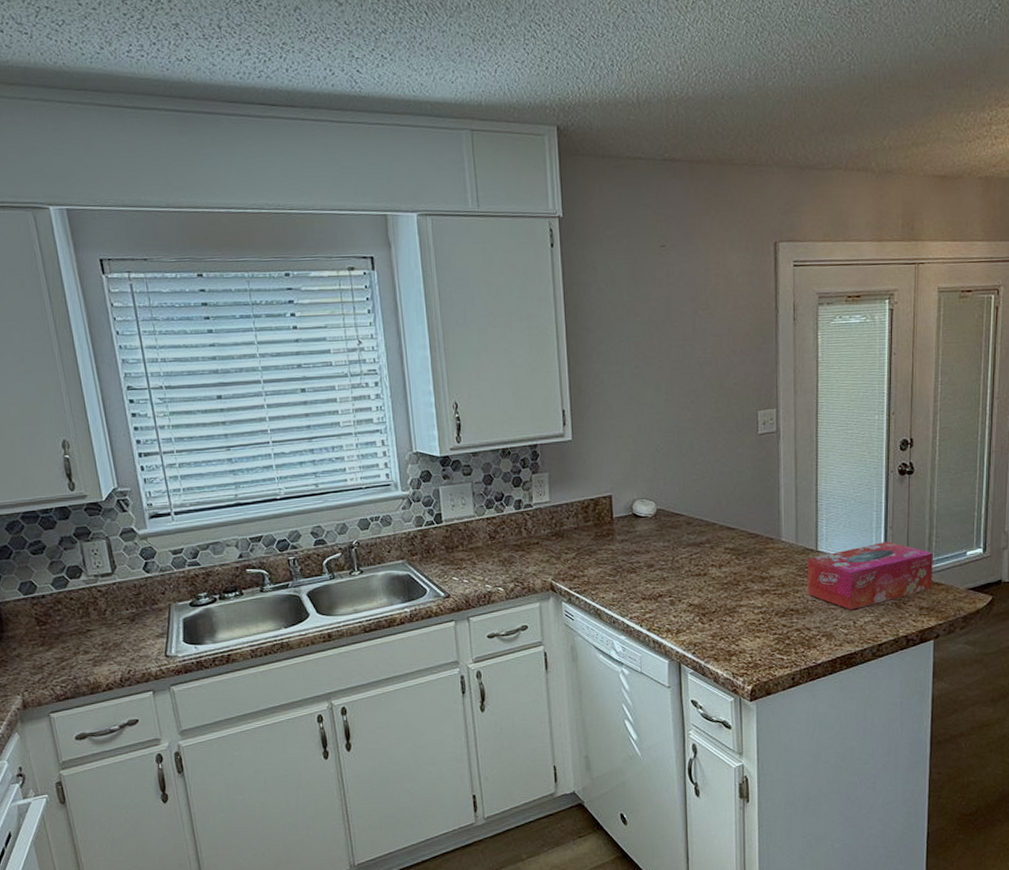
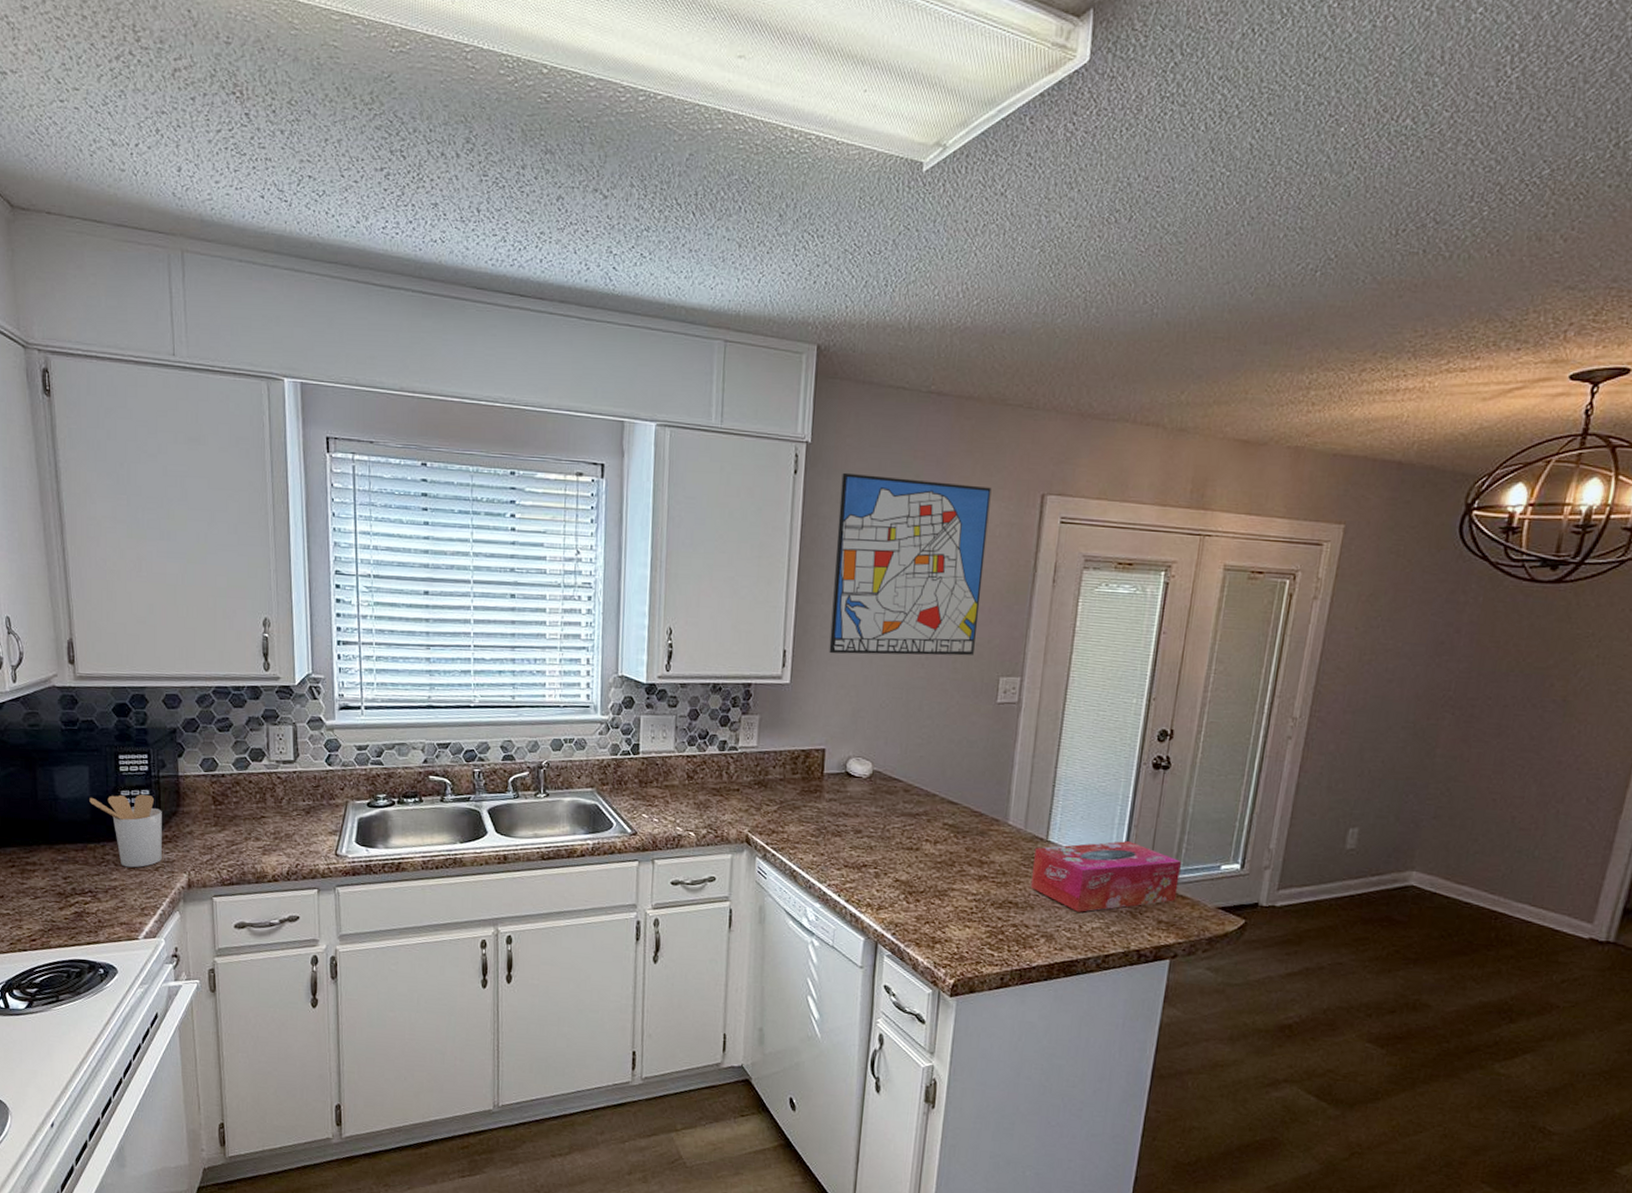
wall art: none [595,240,733,408] -> present [829,472,992,656]

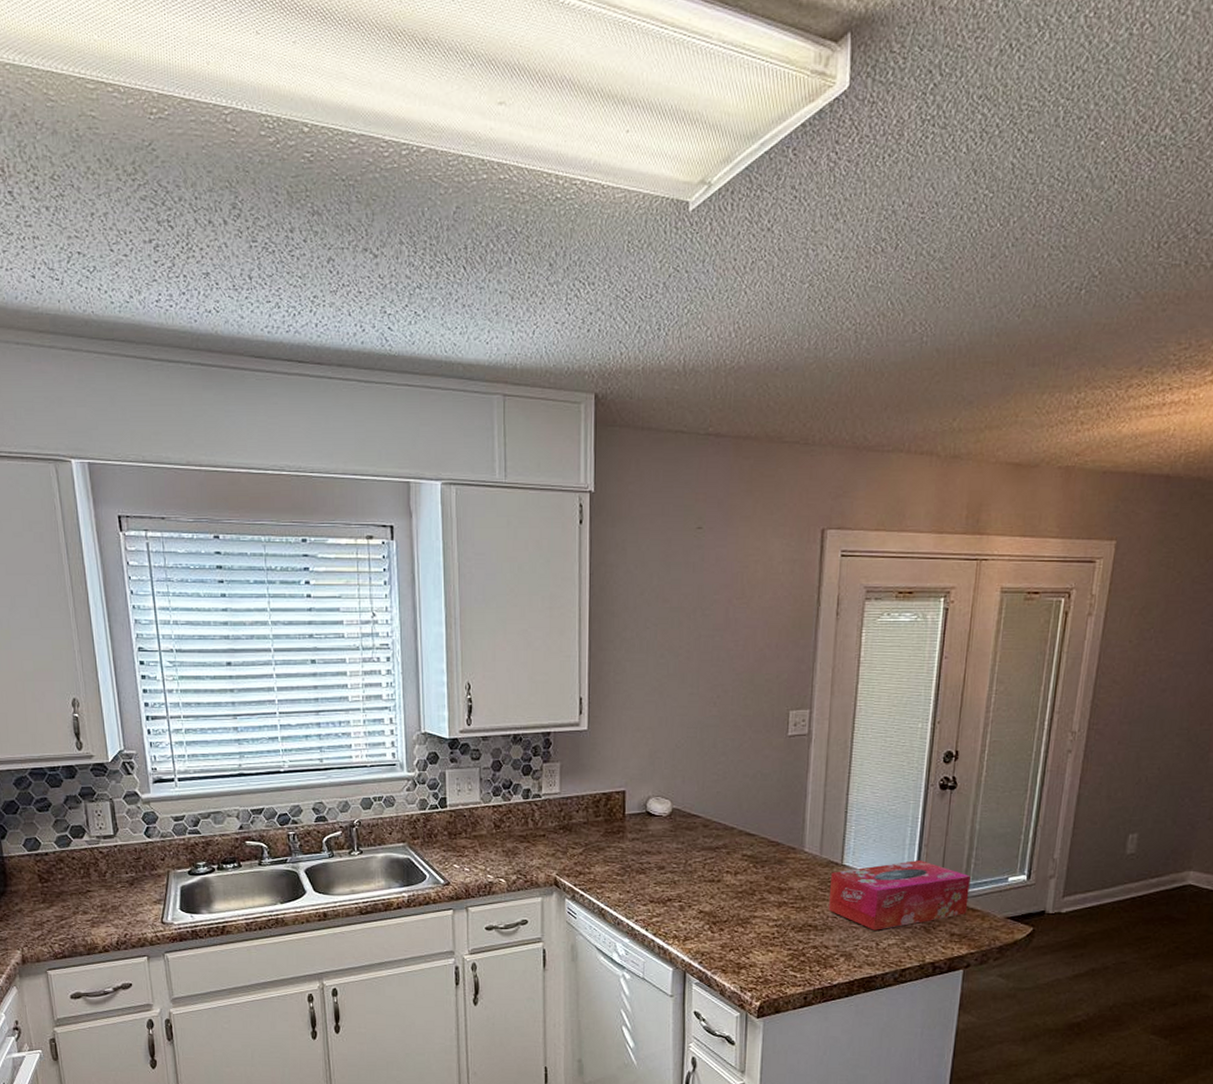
wall art: present [829,472,992,656] -> none [623,519,773,699]

